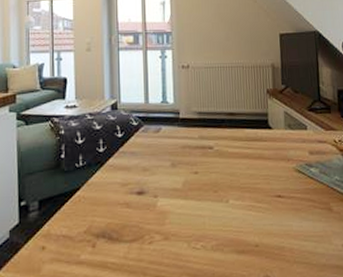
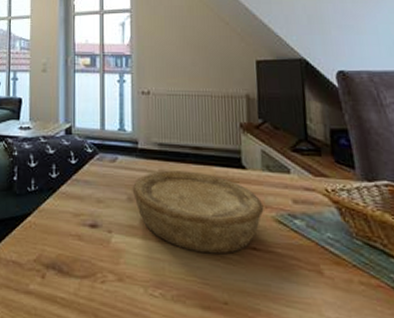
bowl: none [175,135,287,206] -> present [132,170,264,255]

